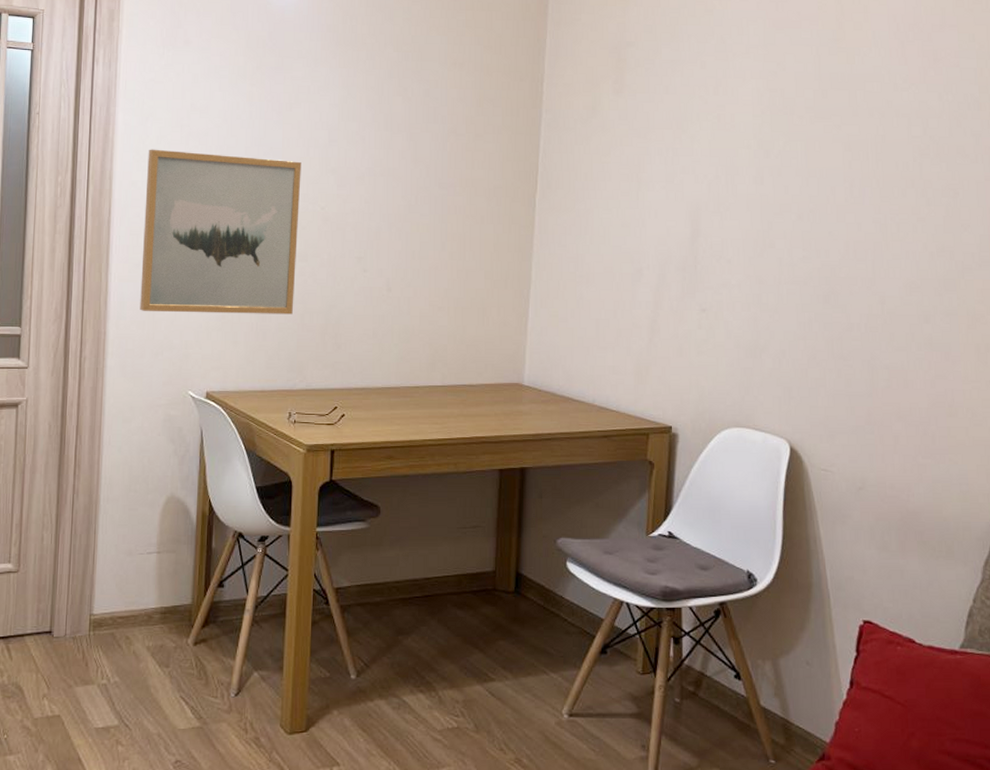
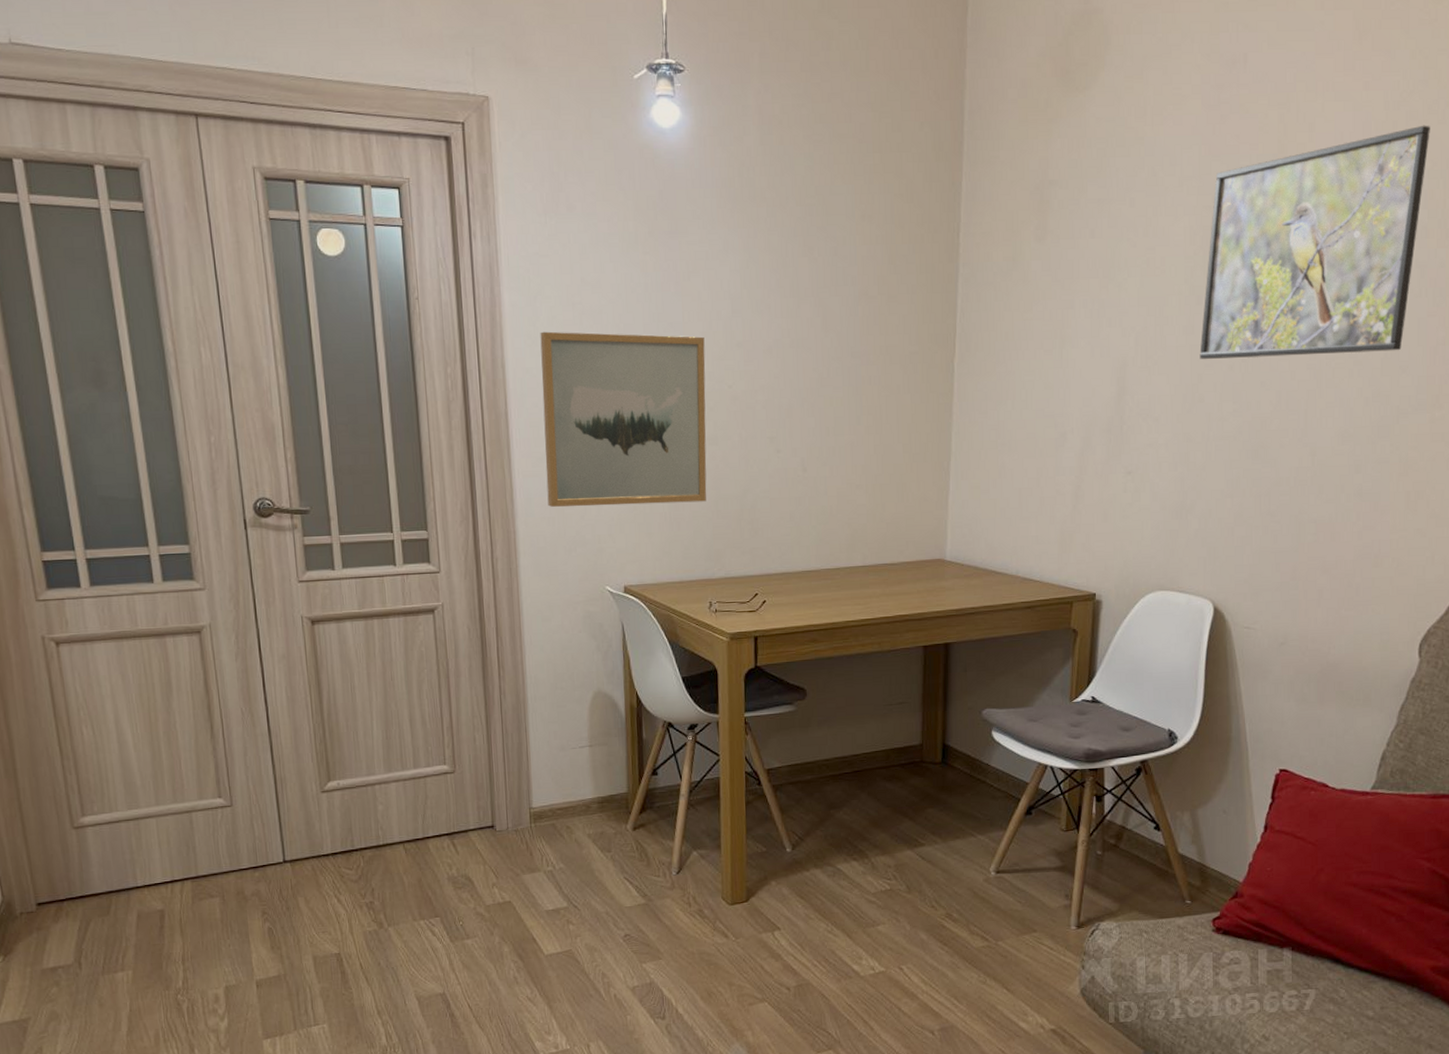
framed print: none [769,12,976,210] -> present [1199,125,1430,360]

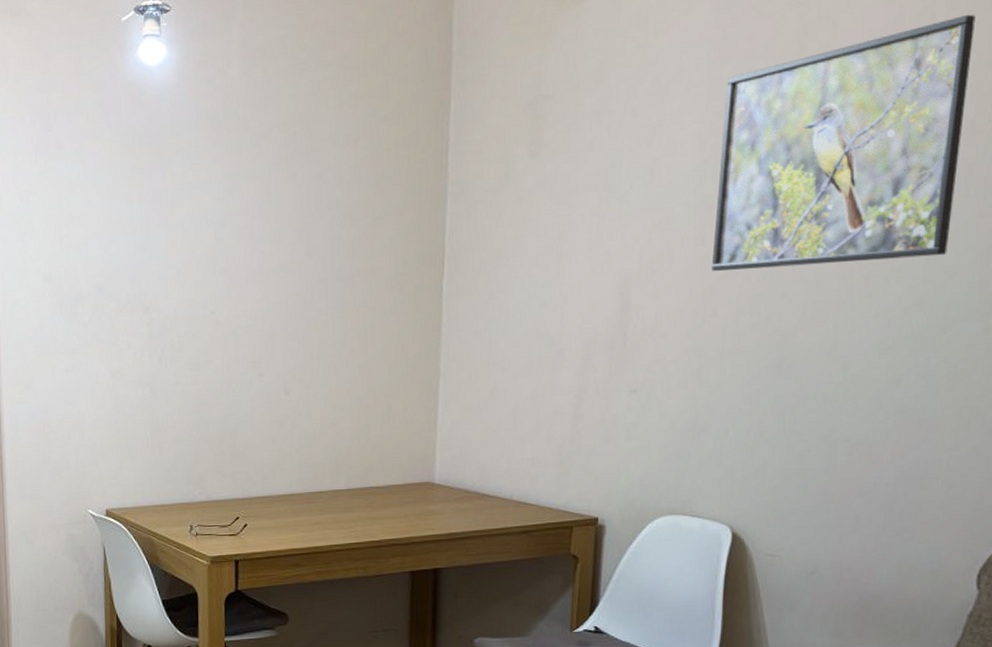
wall art: present [540,331,707,507] -> none [29,264,189,433]

